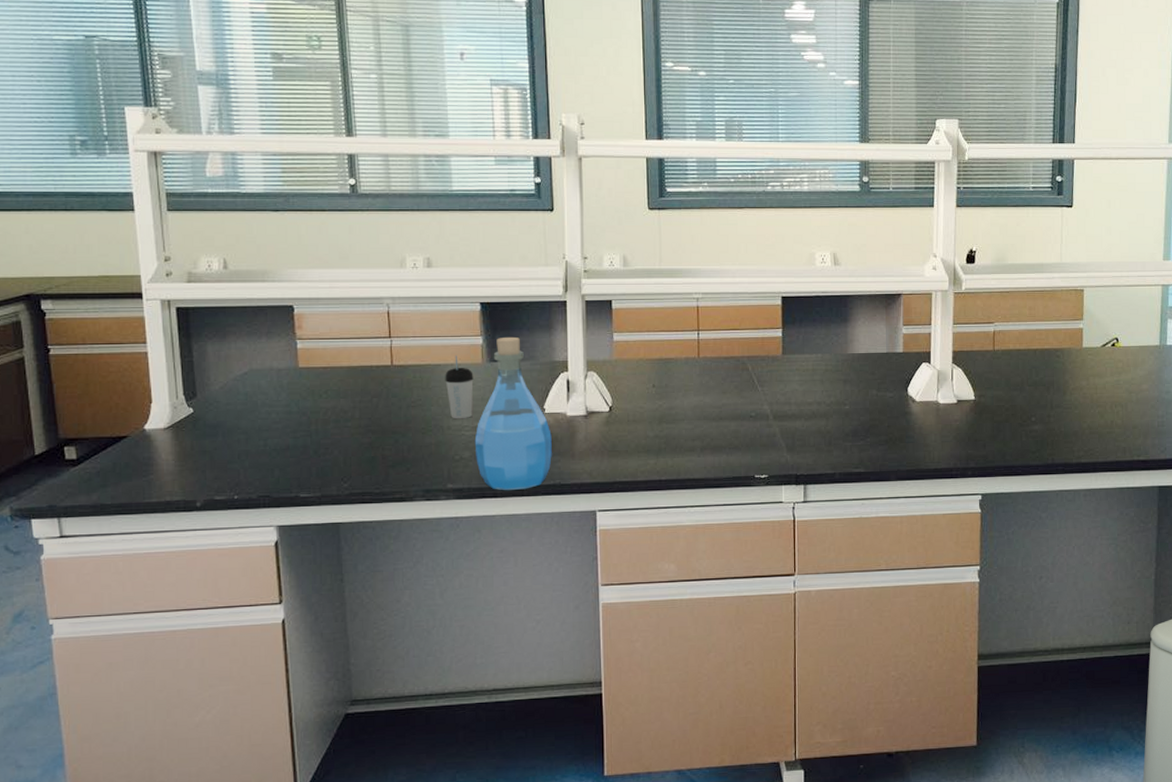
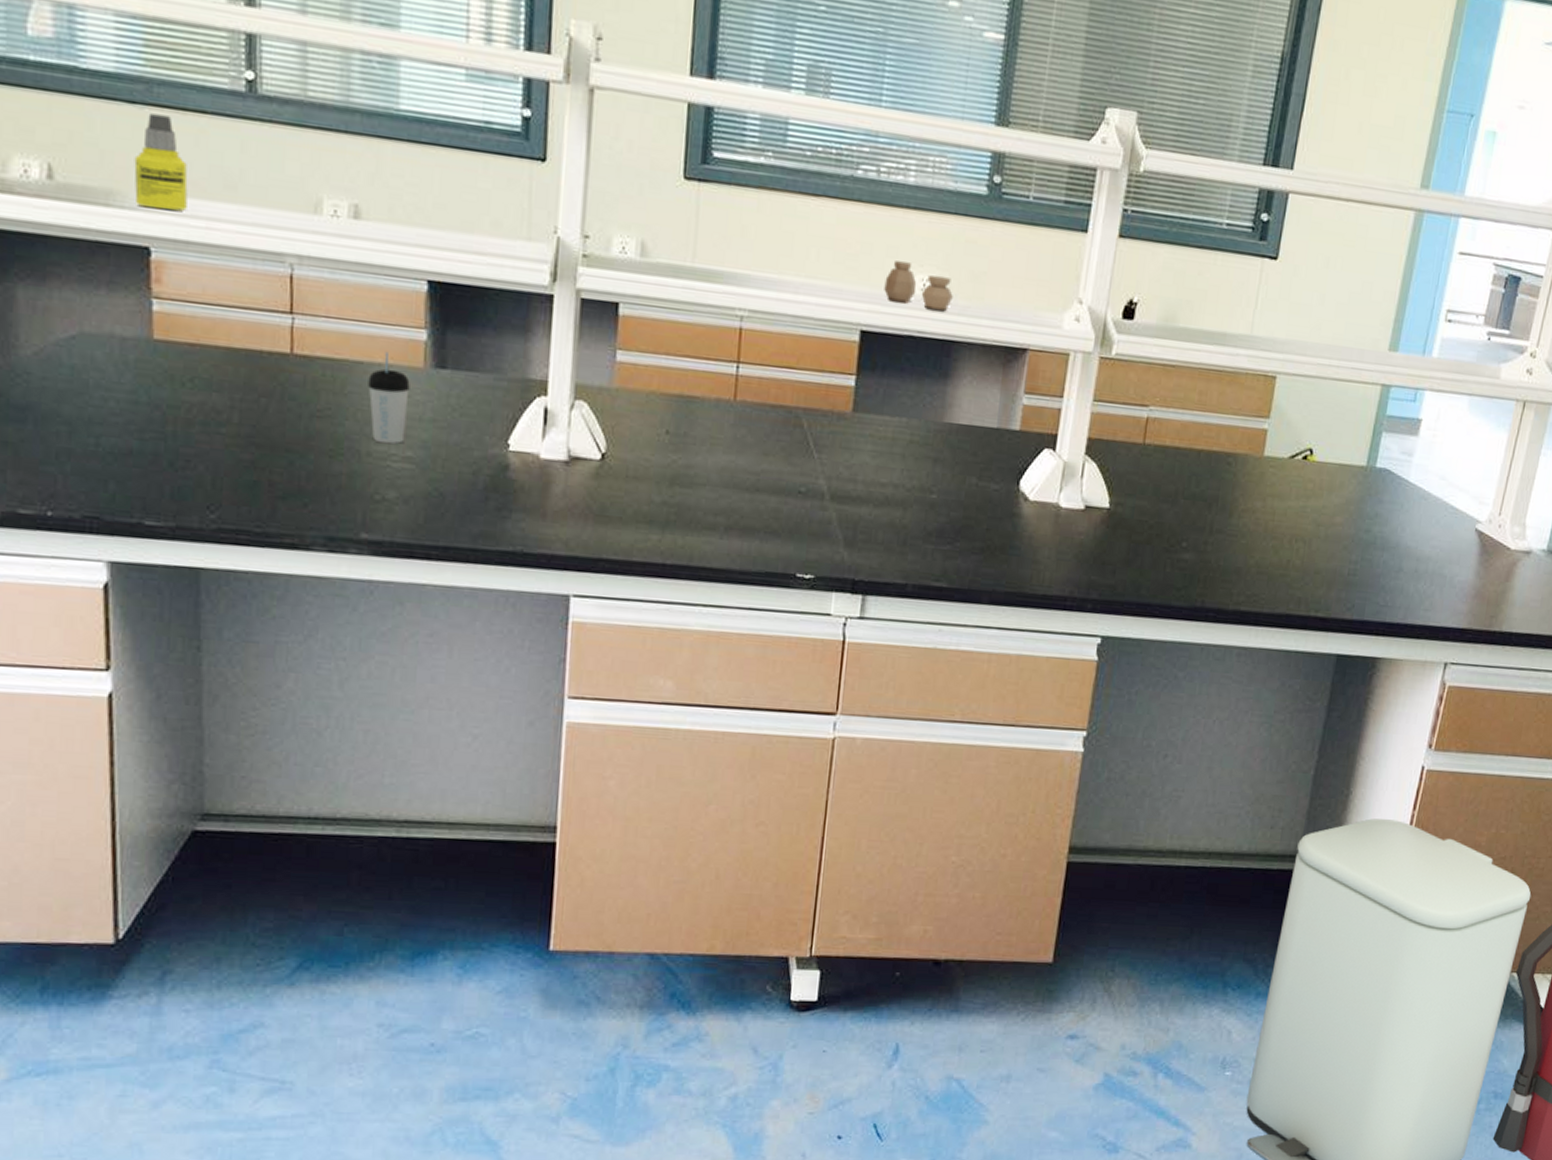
bottle: none [280,216,316,279] -> present [134,113,188,211]
bottle: present [474,336,552,491] -> none [404,335,516,554]
jar: none [795,245,844,277] -> present [884,261,953,313]

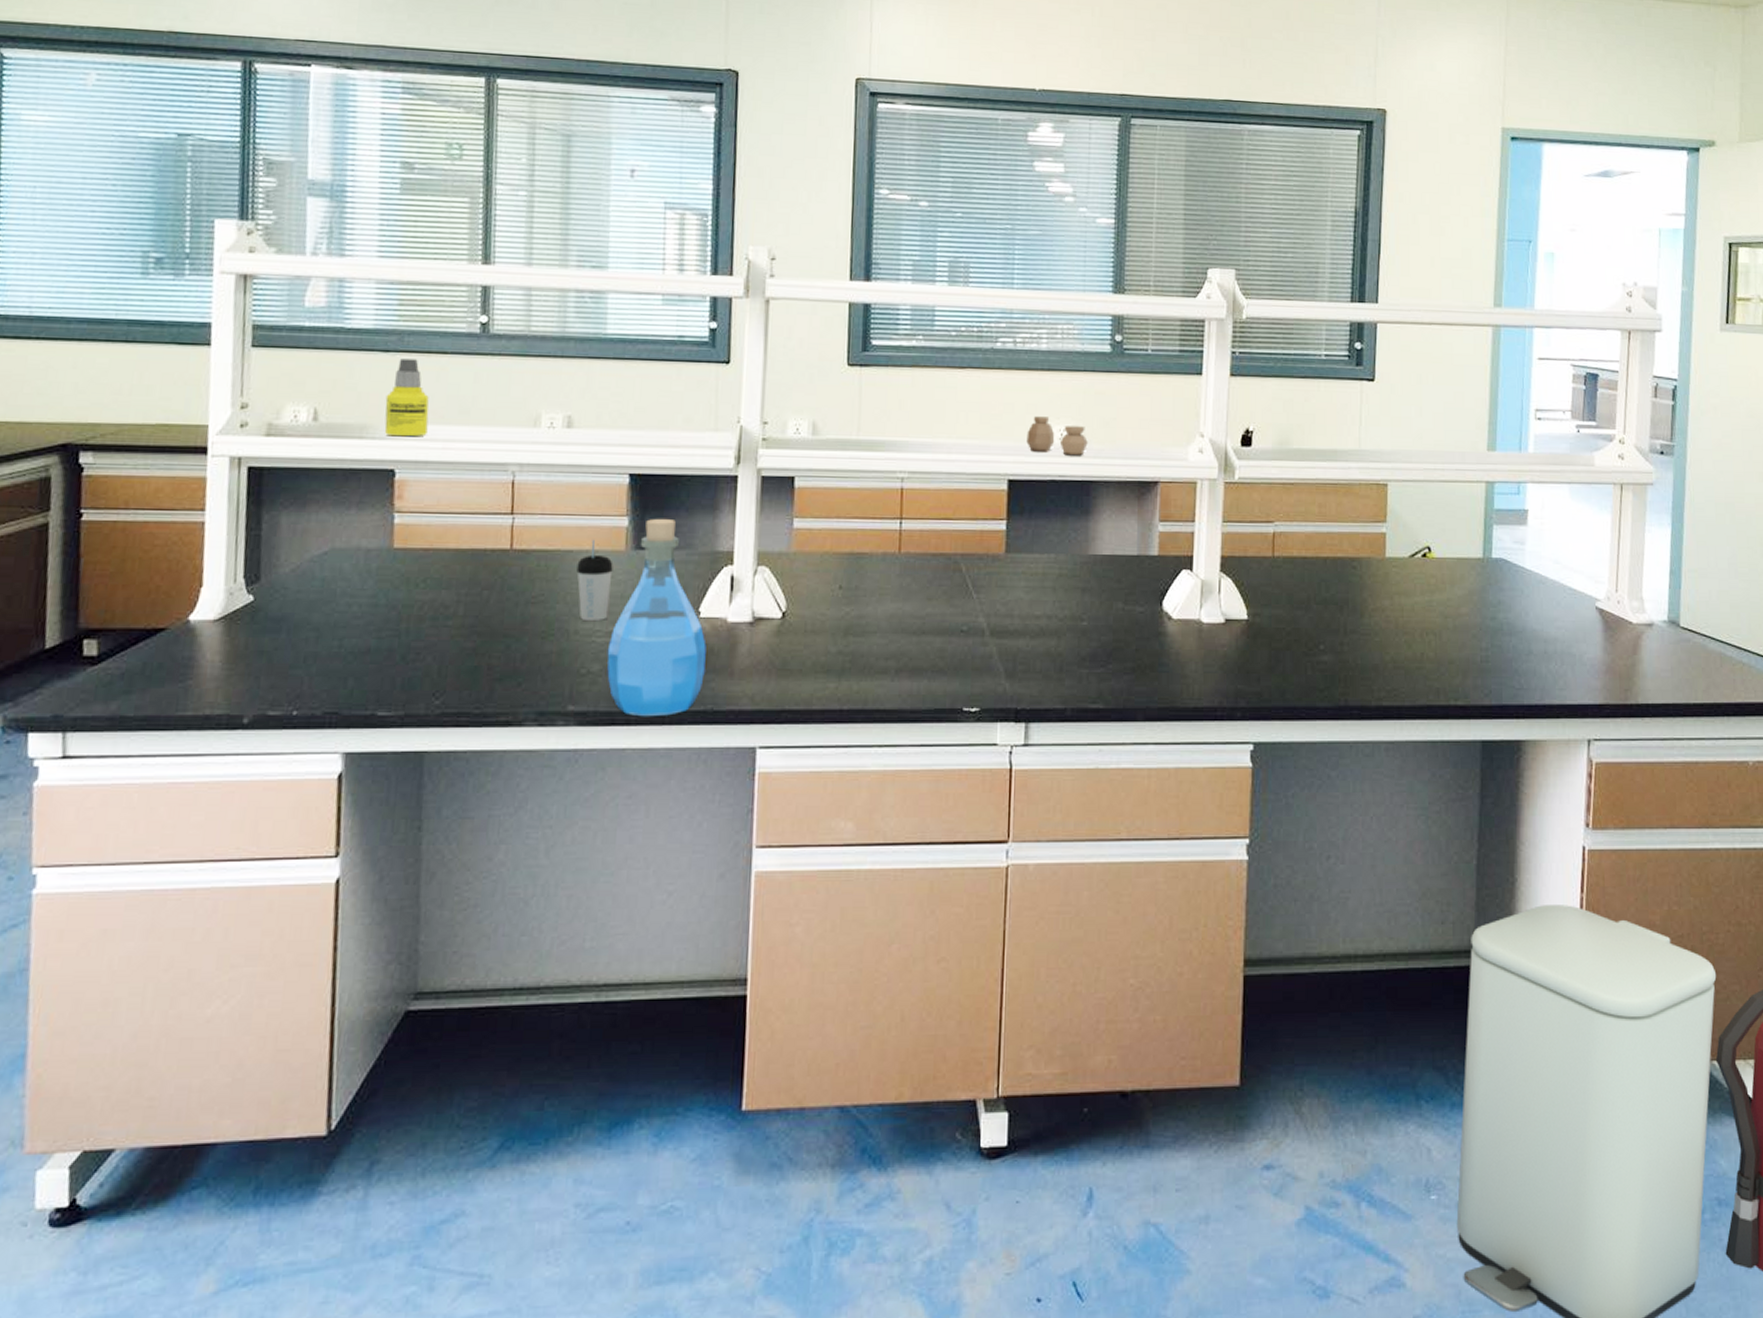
bottle: none [404,335,516,554] -> present [607,518,707,717]

